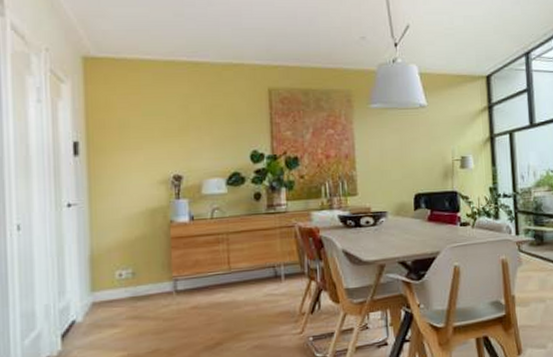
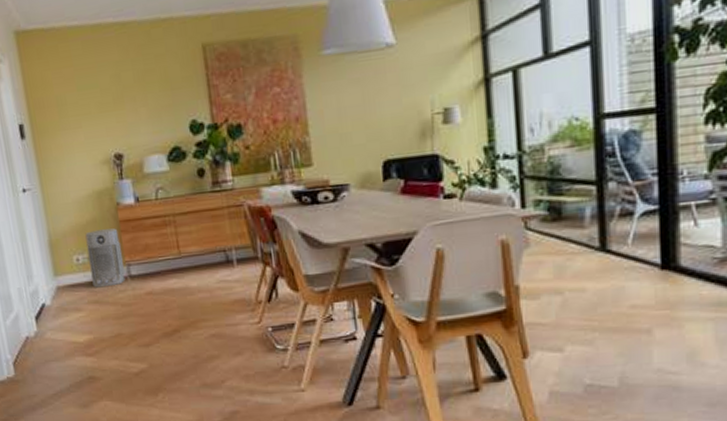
air purifier: none [132,245,172,303] -> present [85,228,126,288]

